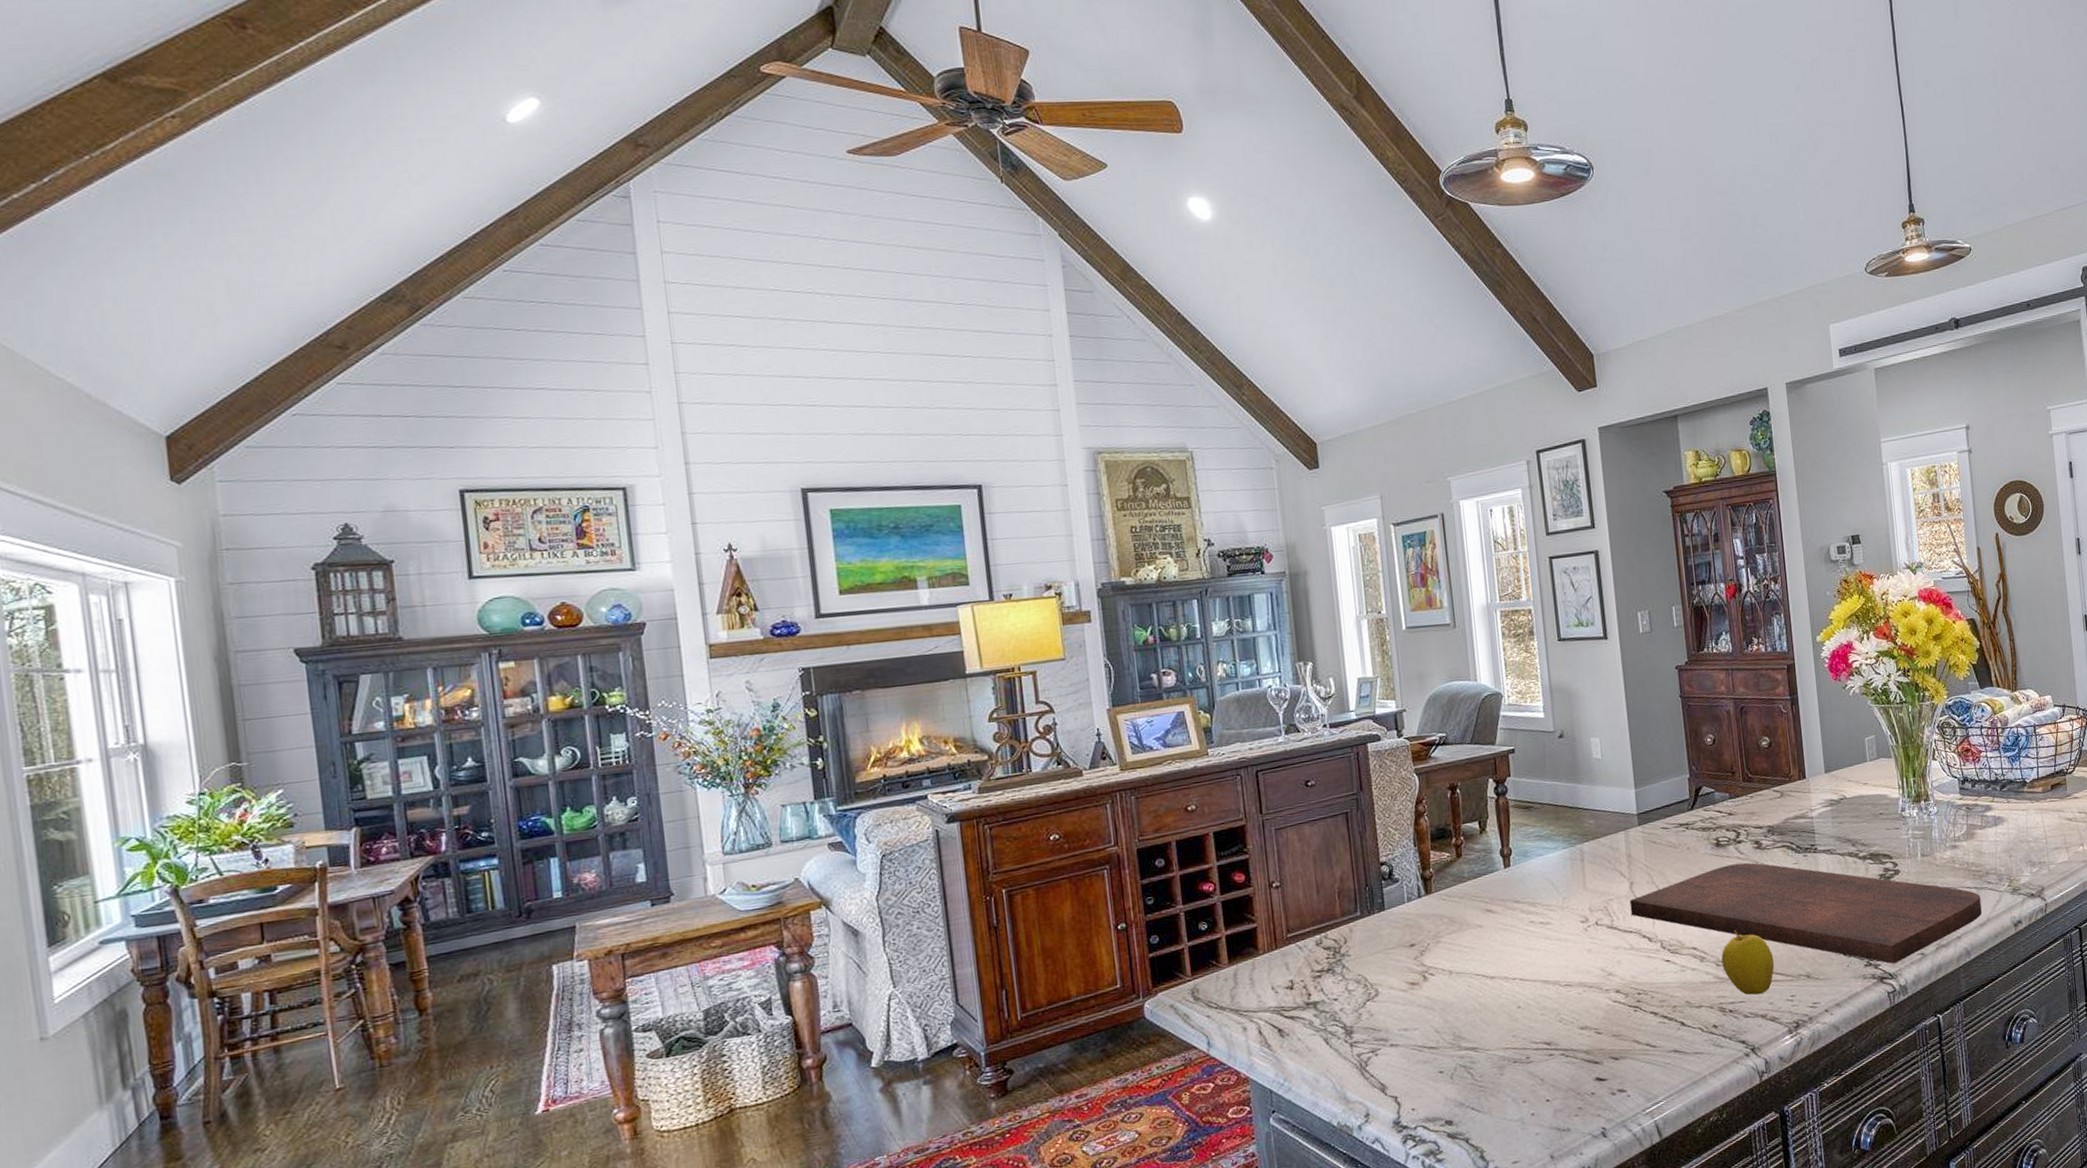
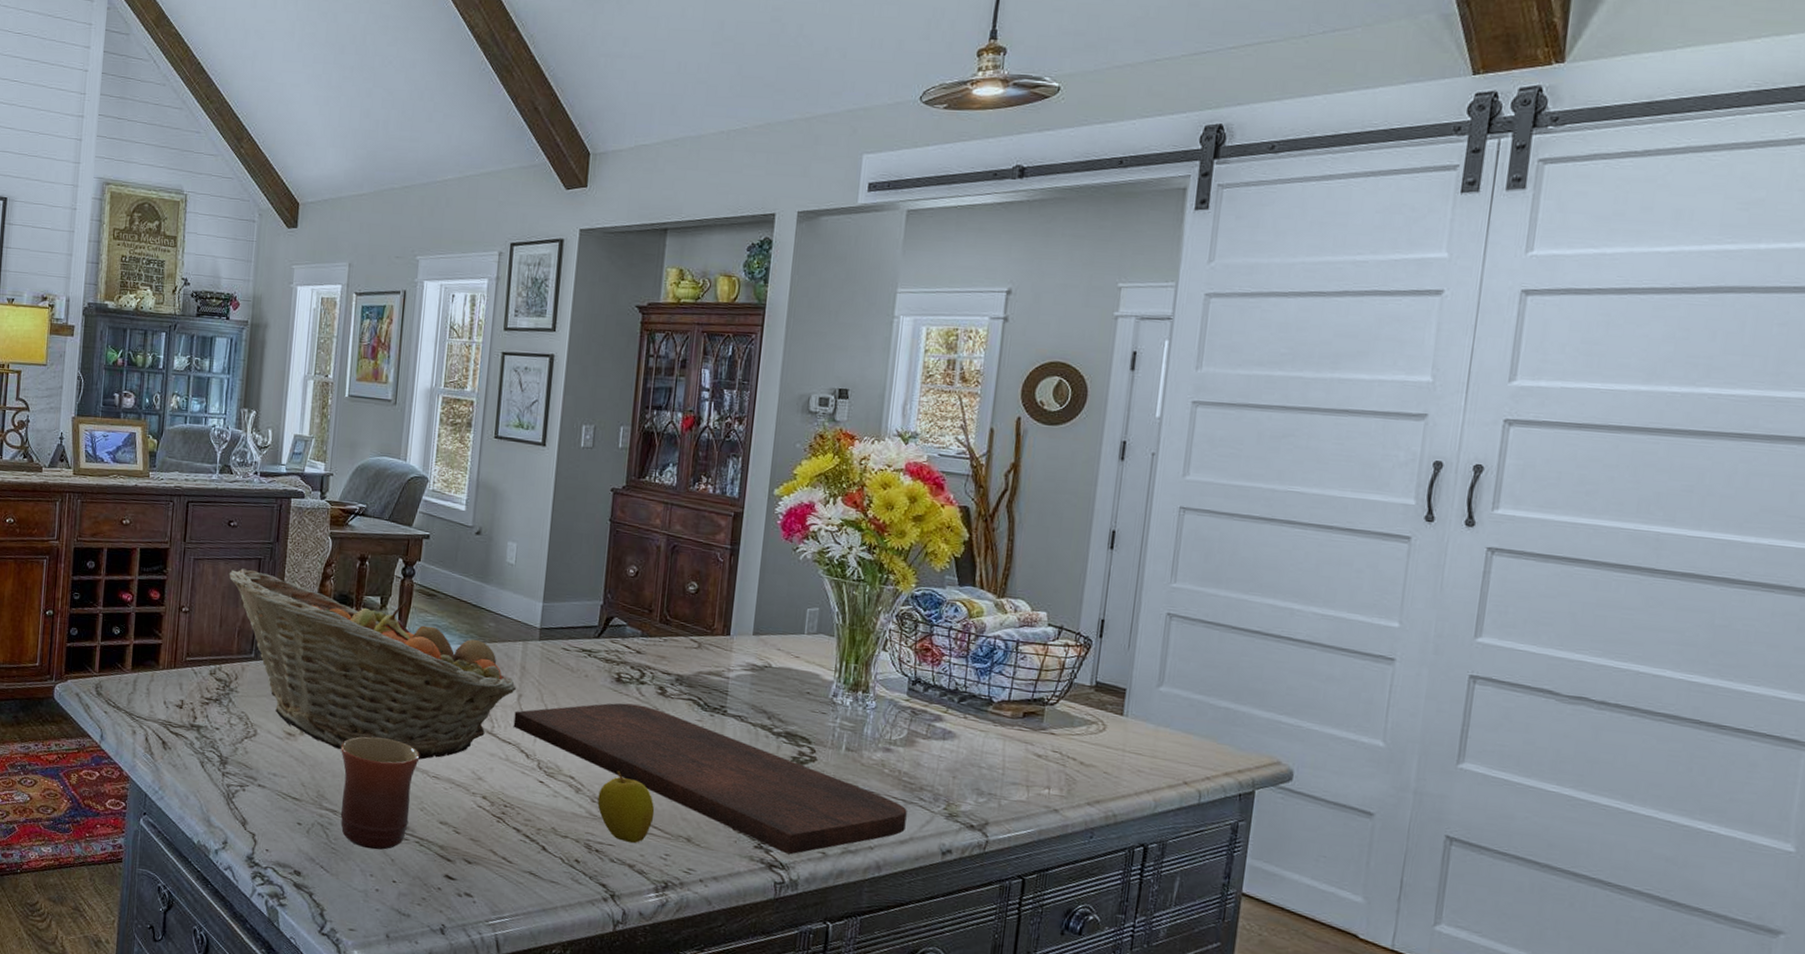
fruit basket: none [1316,819,1627,985] -> present [229,568,517,760]
mug: none [1468,959,1550,1076] -> present [340,736,420,850]

